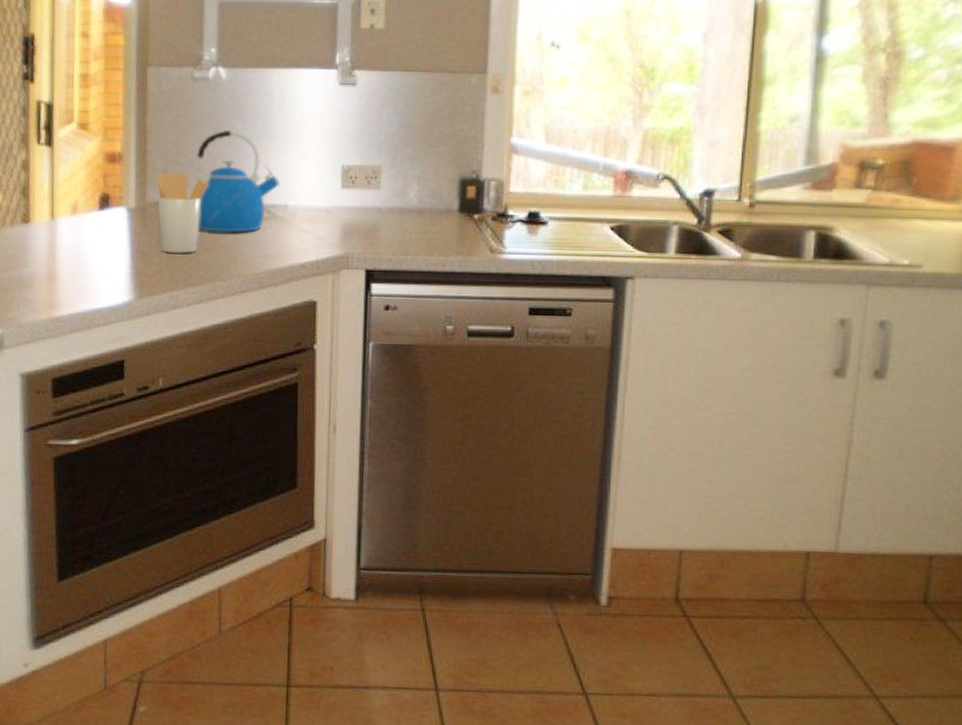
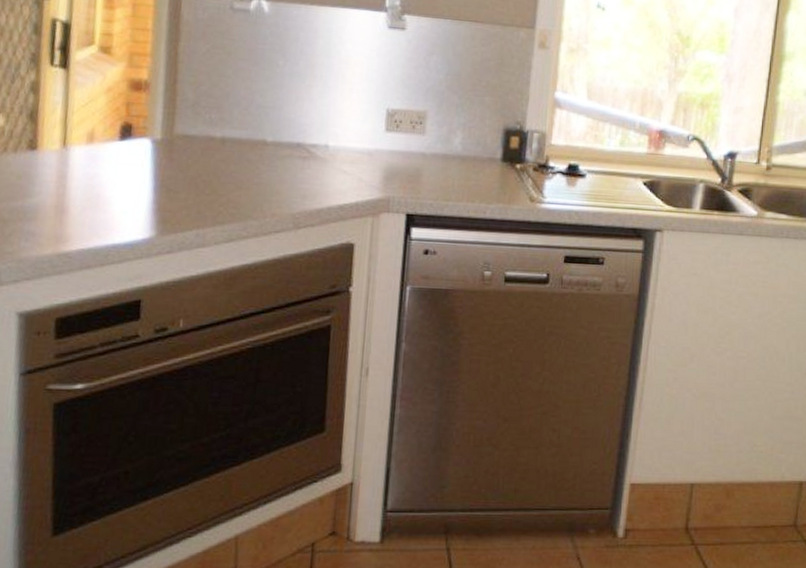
utensil holder: present [155,171,209,253] -> none [186,102,245,190]
kettle: present [197,129,280,233] -> none [231,65,321,171]

